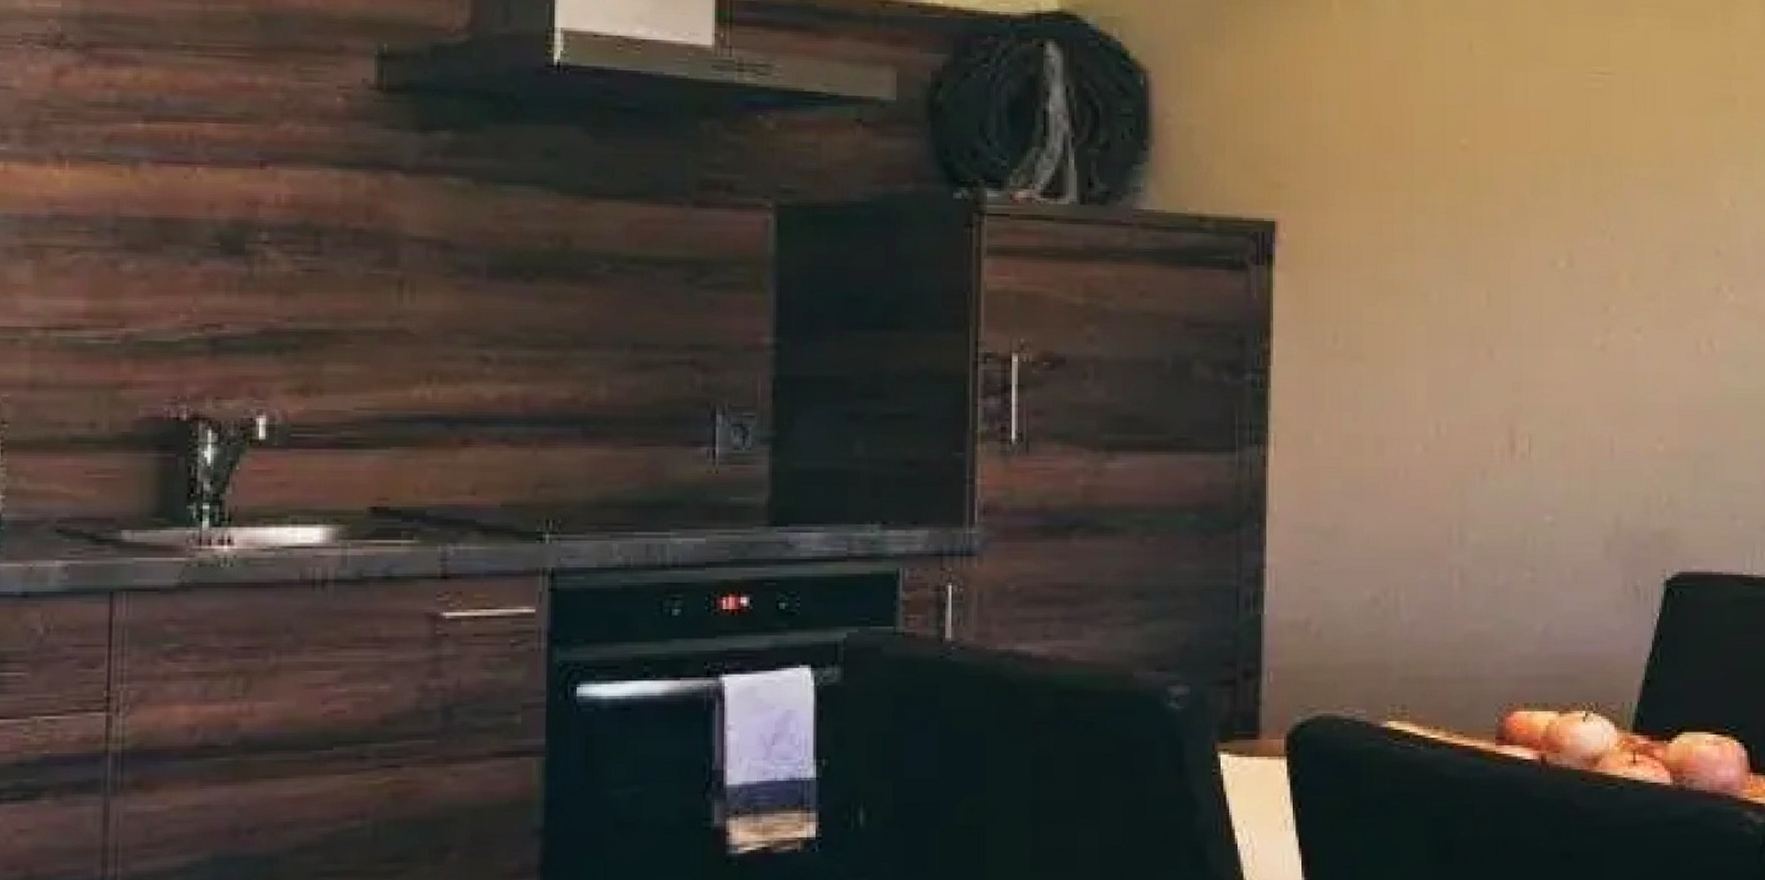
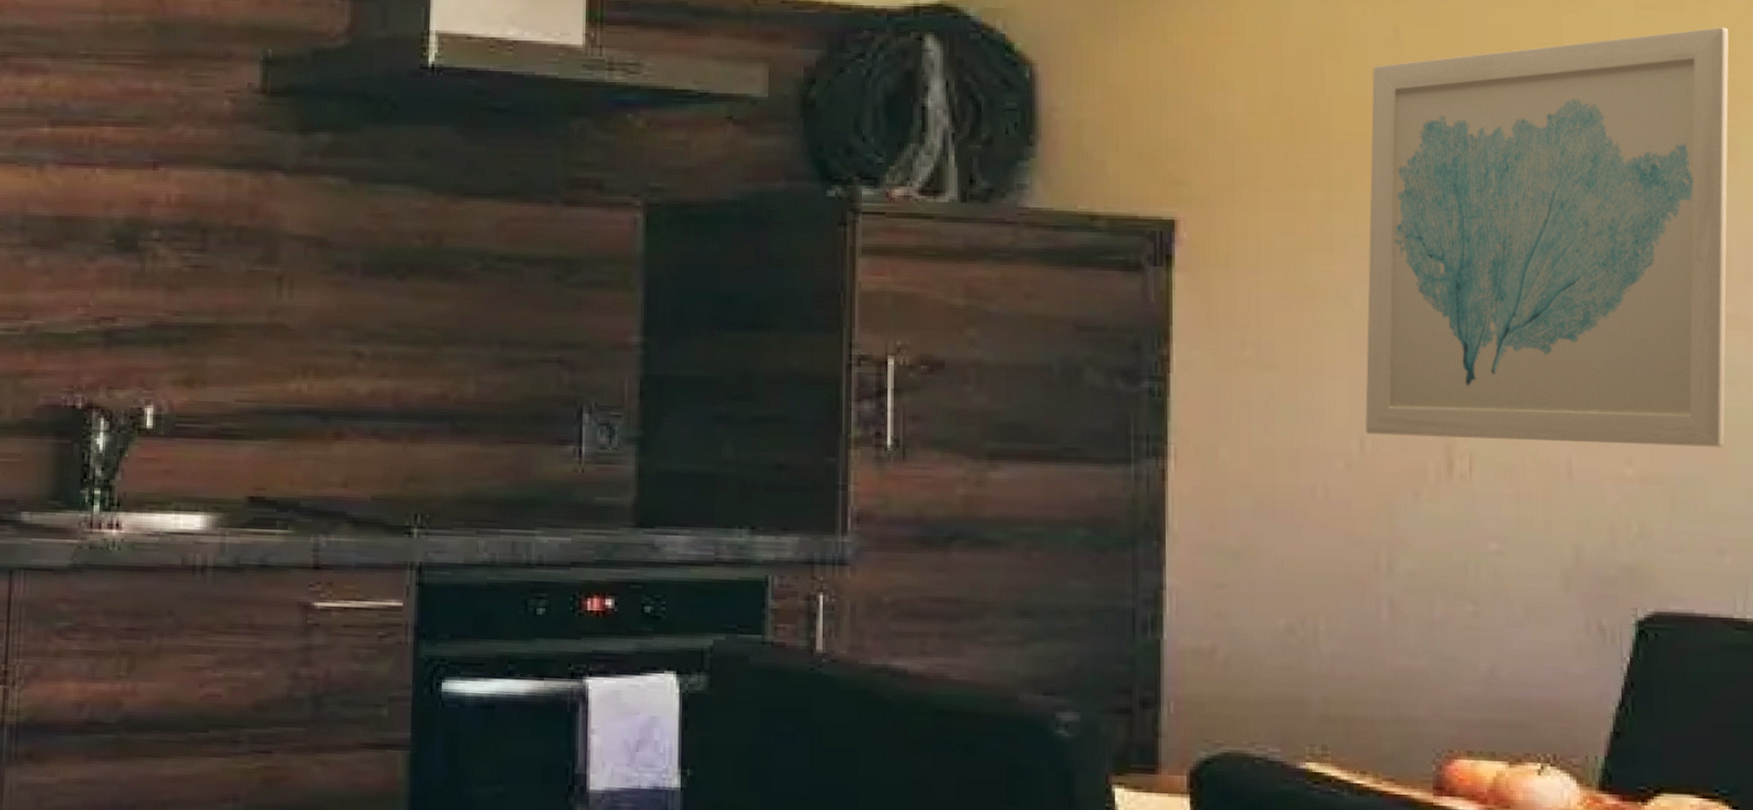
wall art: none [1441,48,1747,424] -> present [1365,27,1729,447]

